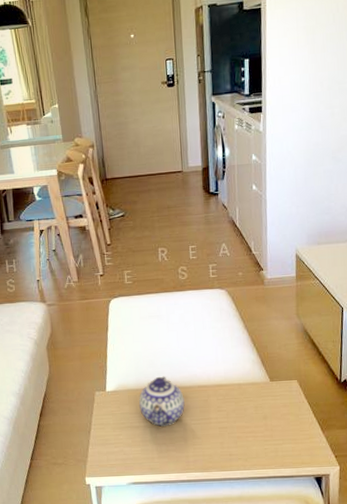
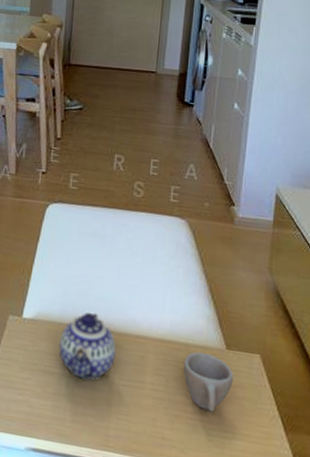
cup: none [239,388,279,429] -> present [183,352,234,413]

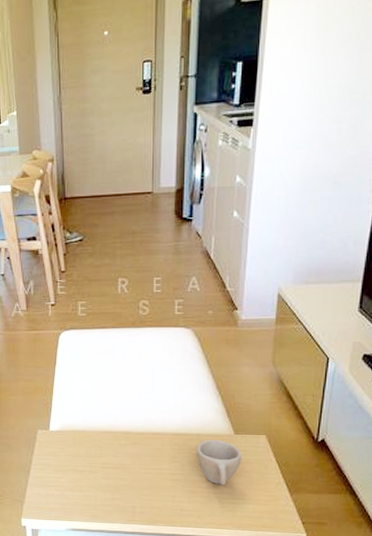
teapot: present [58,312,117,381] -> none [84,419,136,473]

